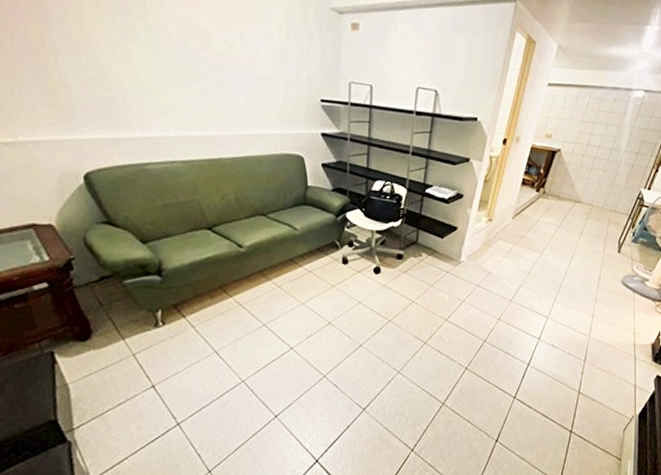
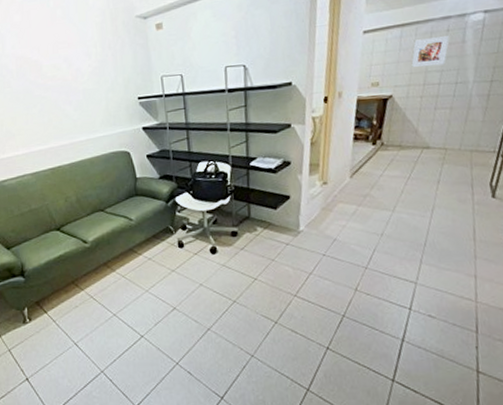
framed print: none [581,102,615,131] -> present [411,36,449,67]

